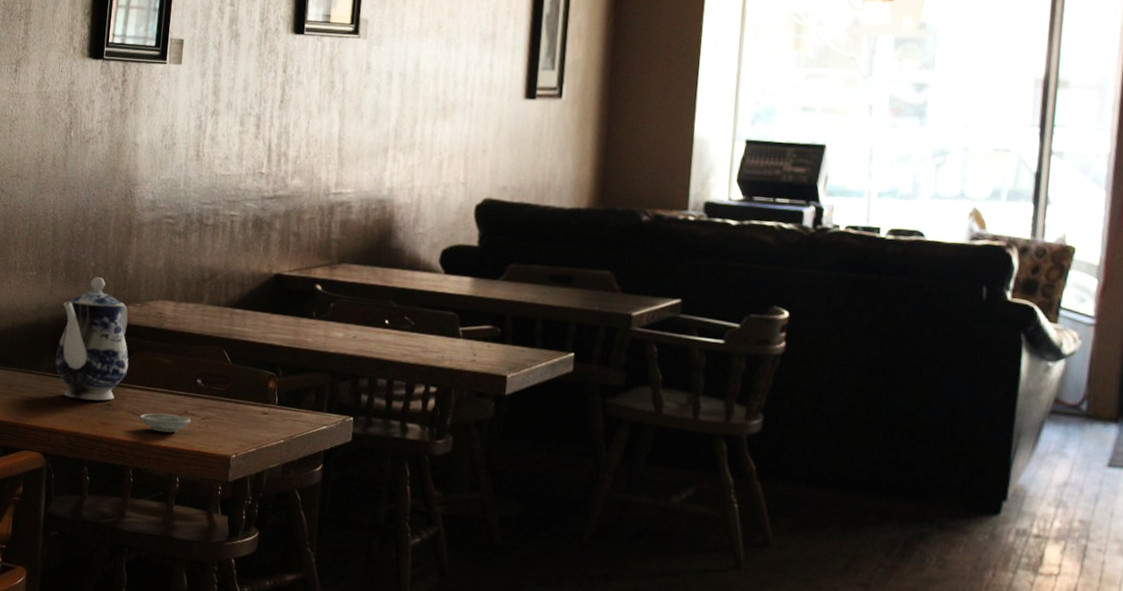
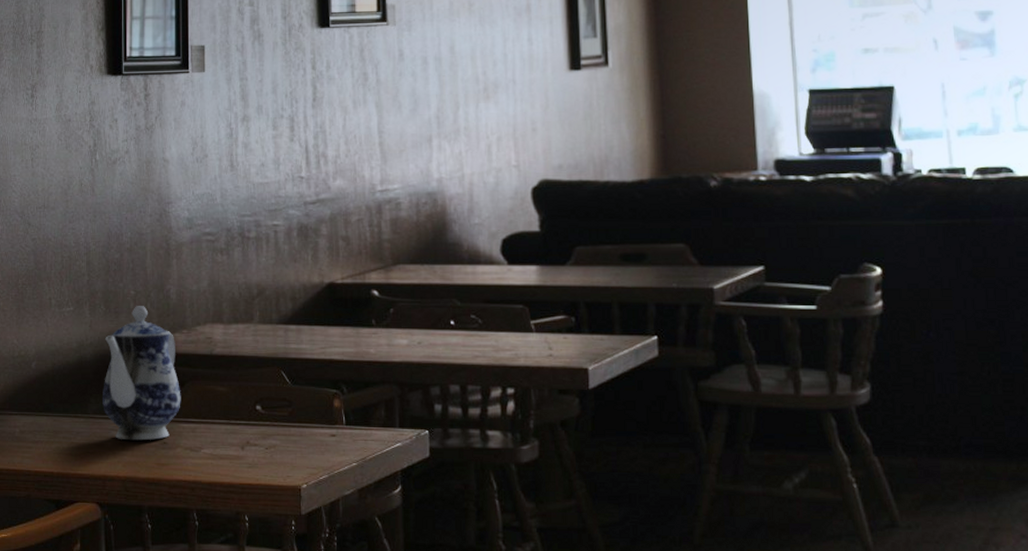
saucer: present [140,413,191,433] -> none [199,447,255,467]

